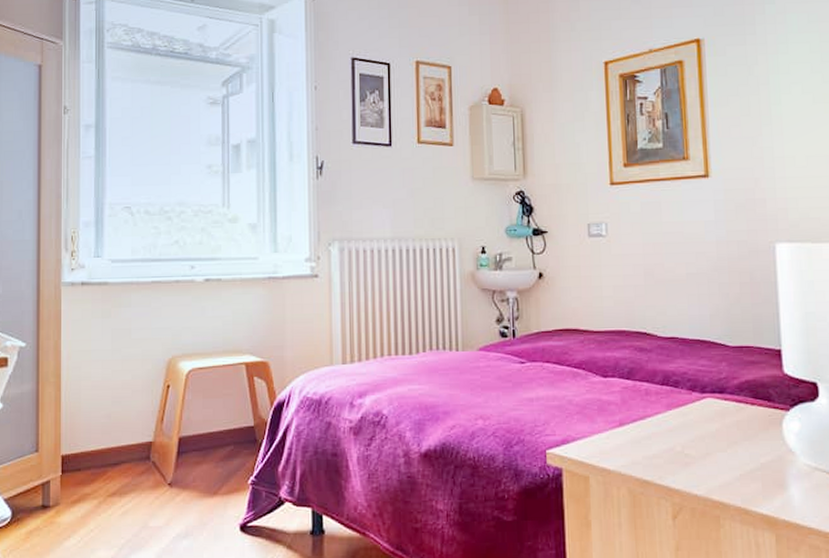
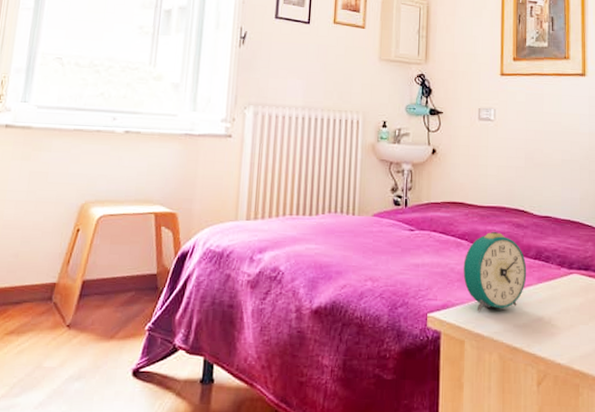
alarm clock: none [582,357,654,445] -> present [463,231,527,312]

